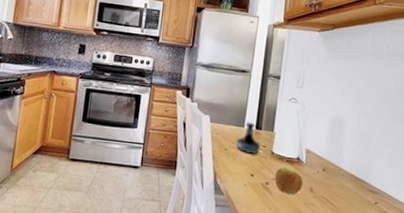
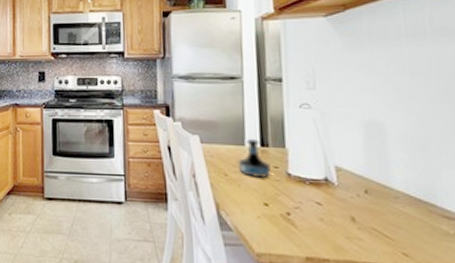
apple: present [274,167,304,194] -> none [297,192,340,226]

